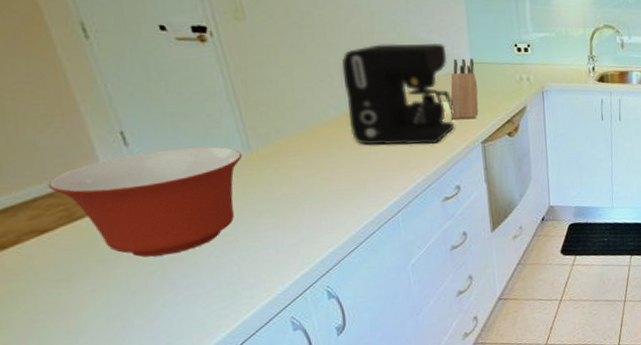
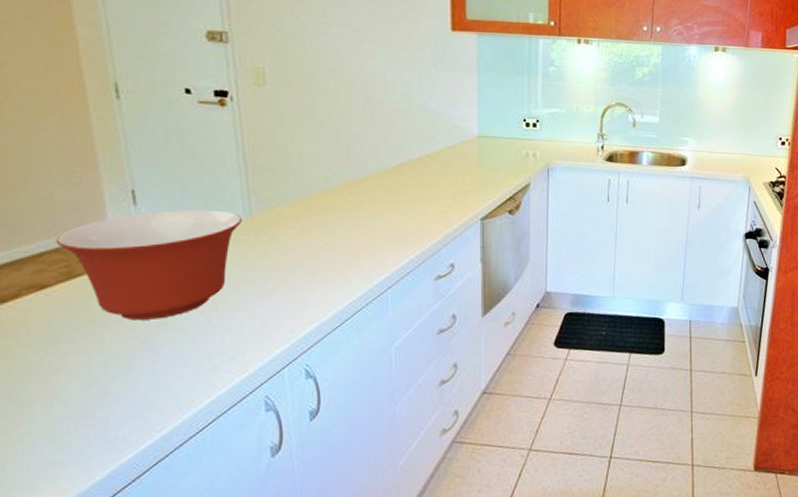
coffee maker: present [341,42,455,145] -> none [350,114,457,219]
knife block: present [450,58,479,121] -> none [453,131,482,195]

